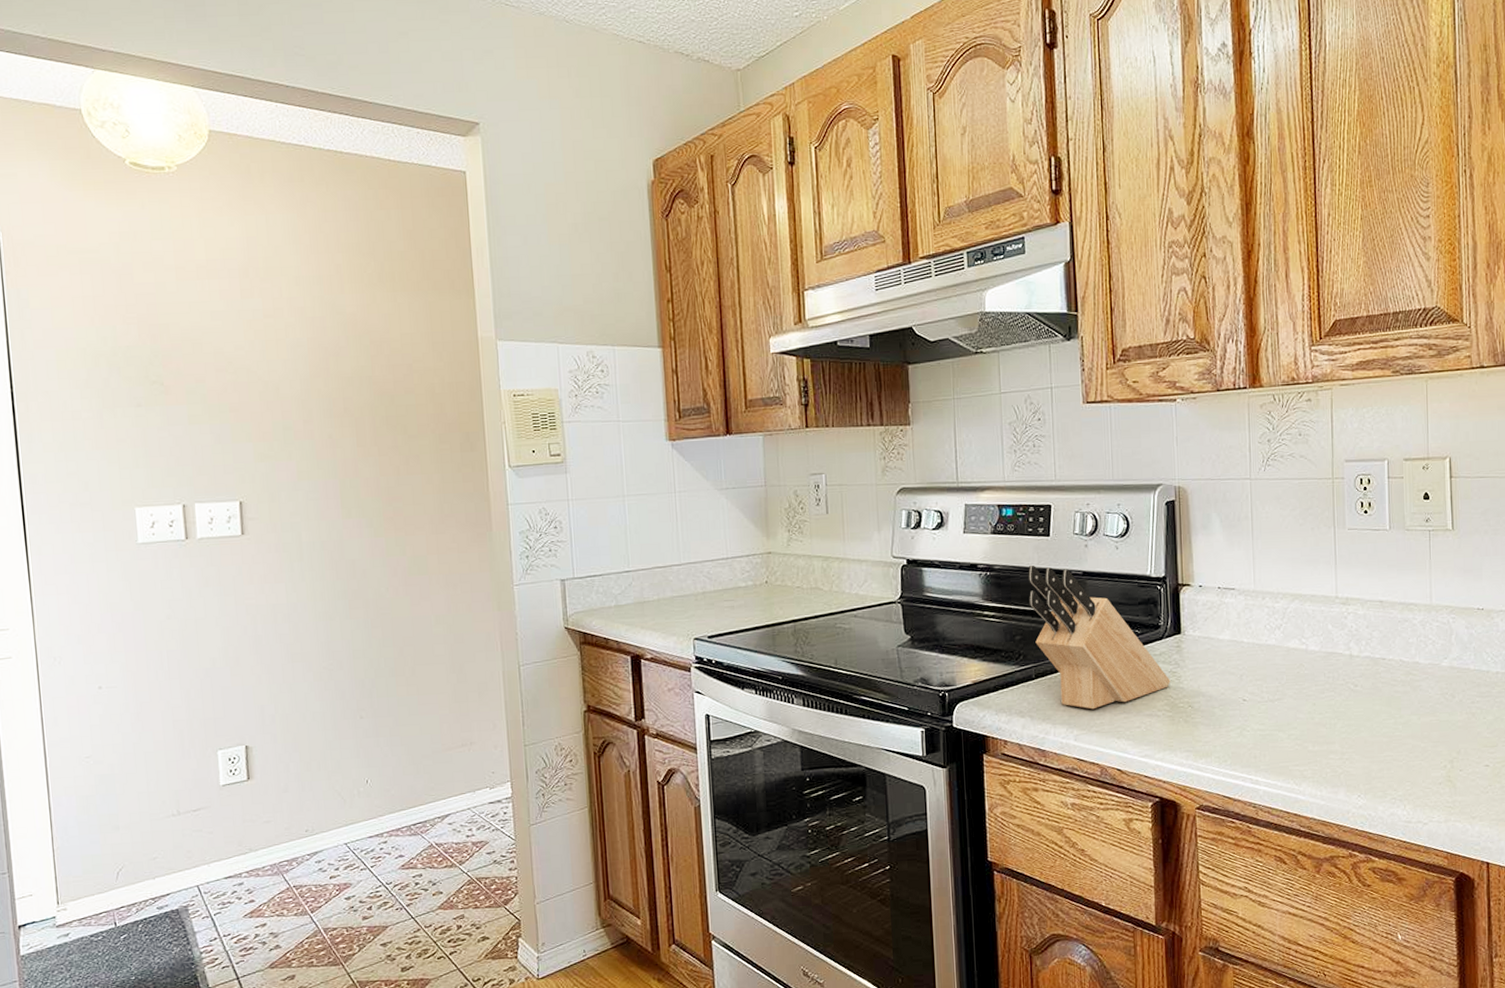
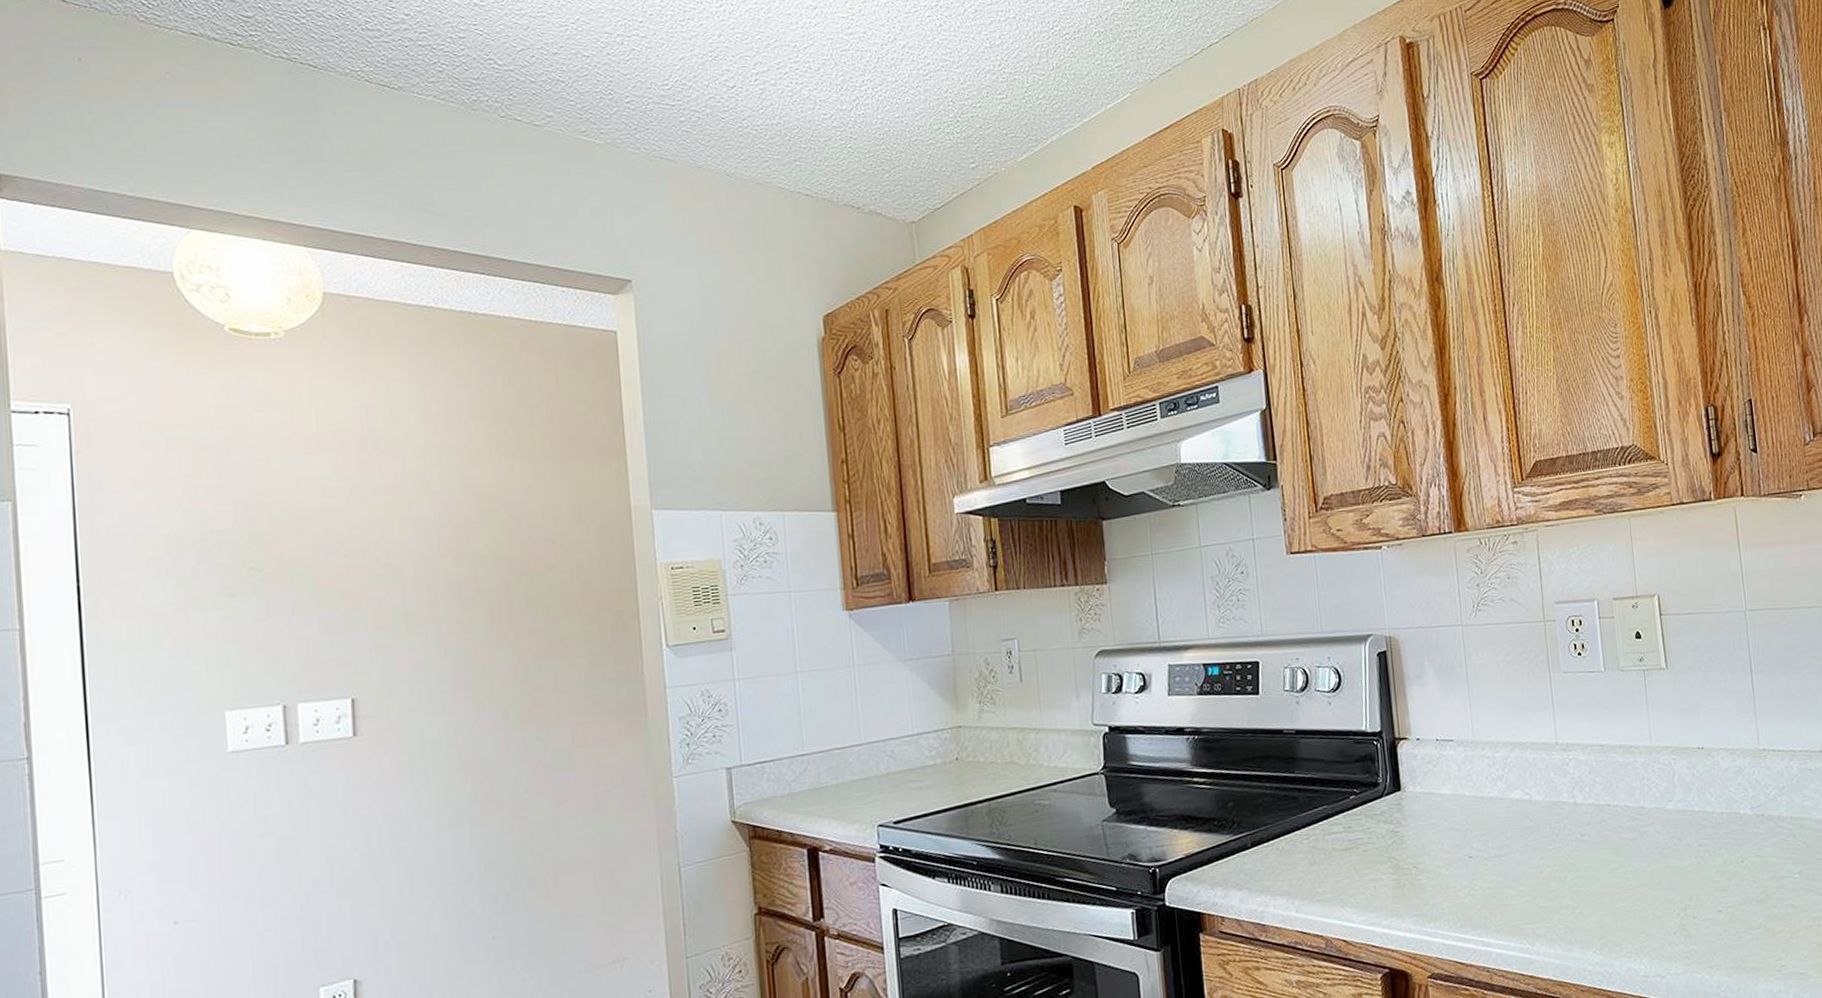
knife block: present [1027,566,1171,710] -> none [1237,726,1393,877]

